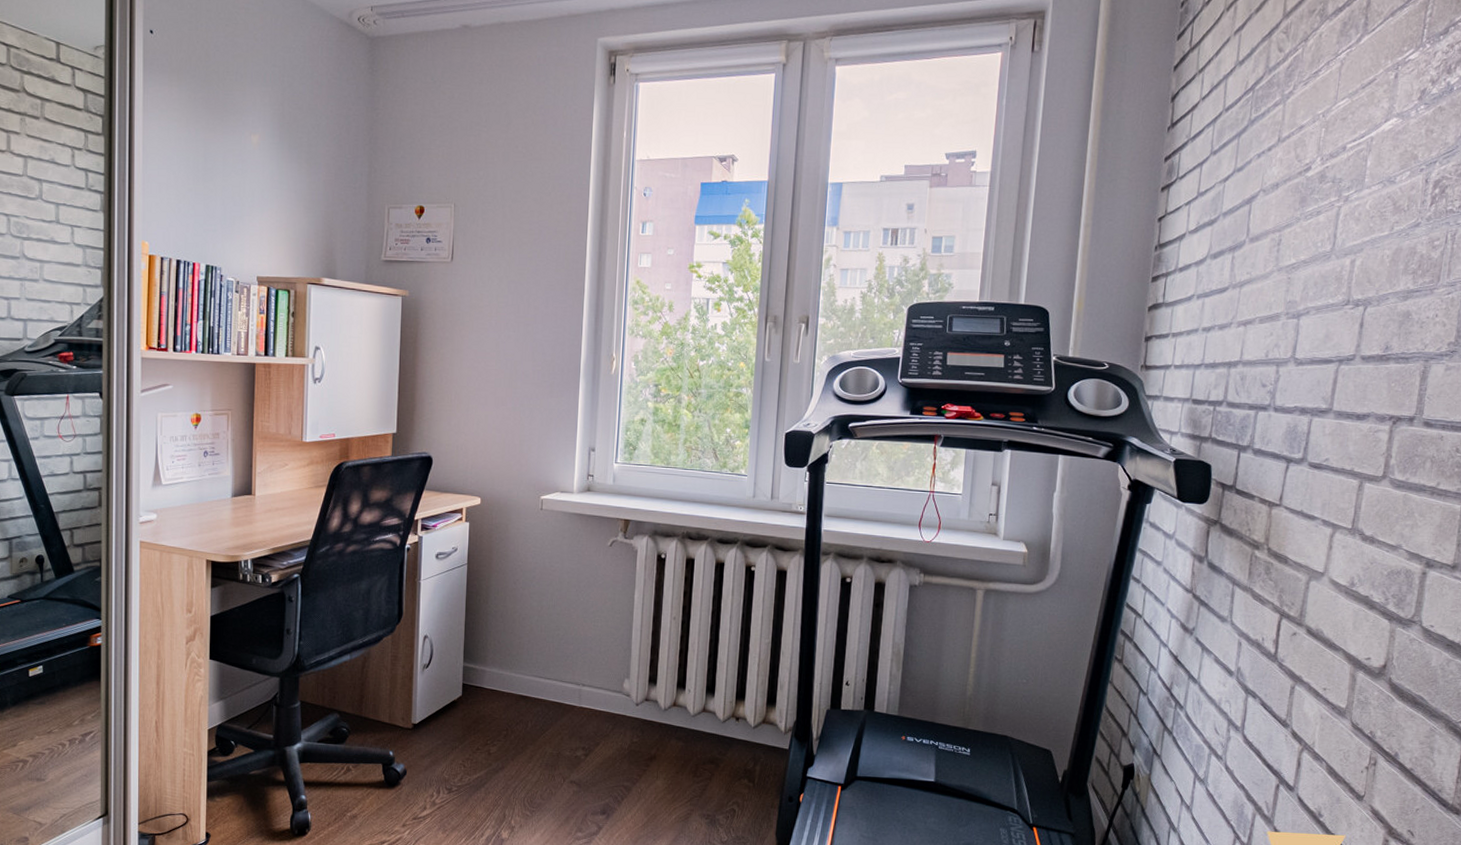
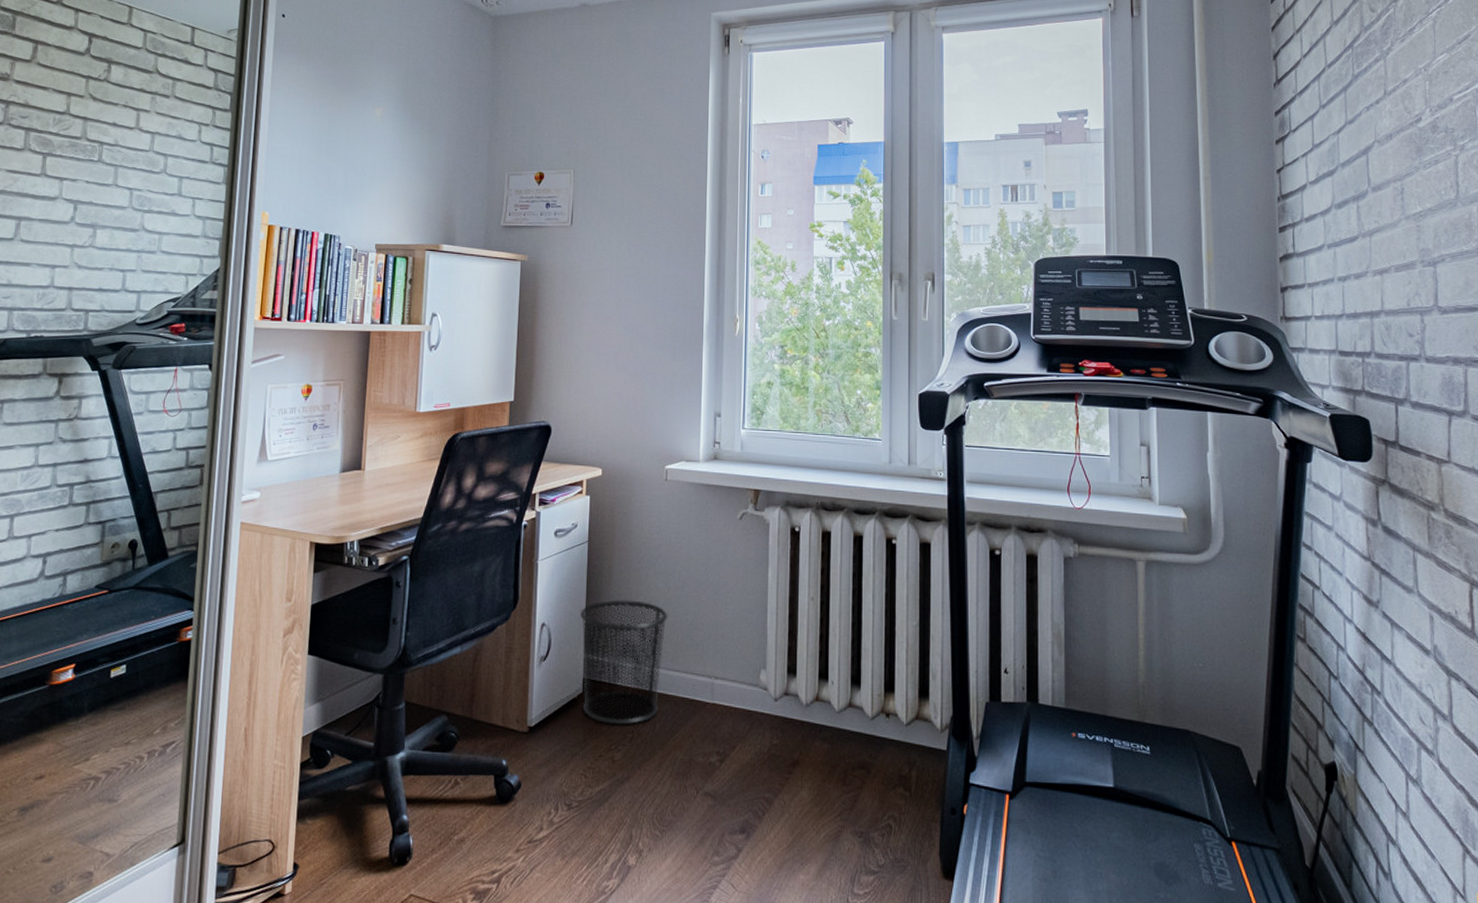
waste bin: none [459,616,541,724] -> present [579,599,668,725]

